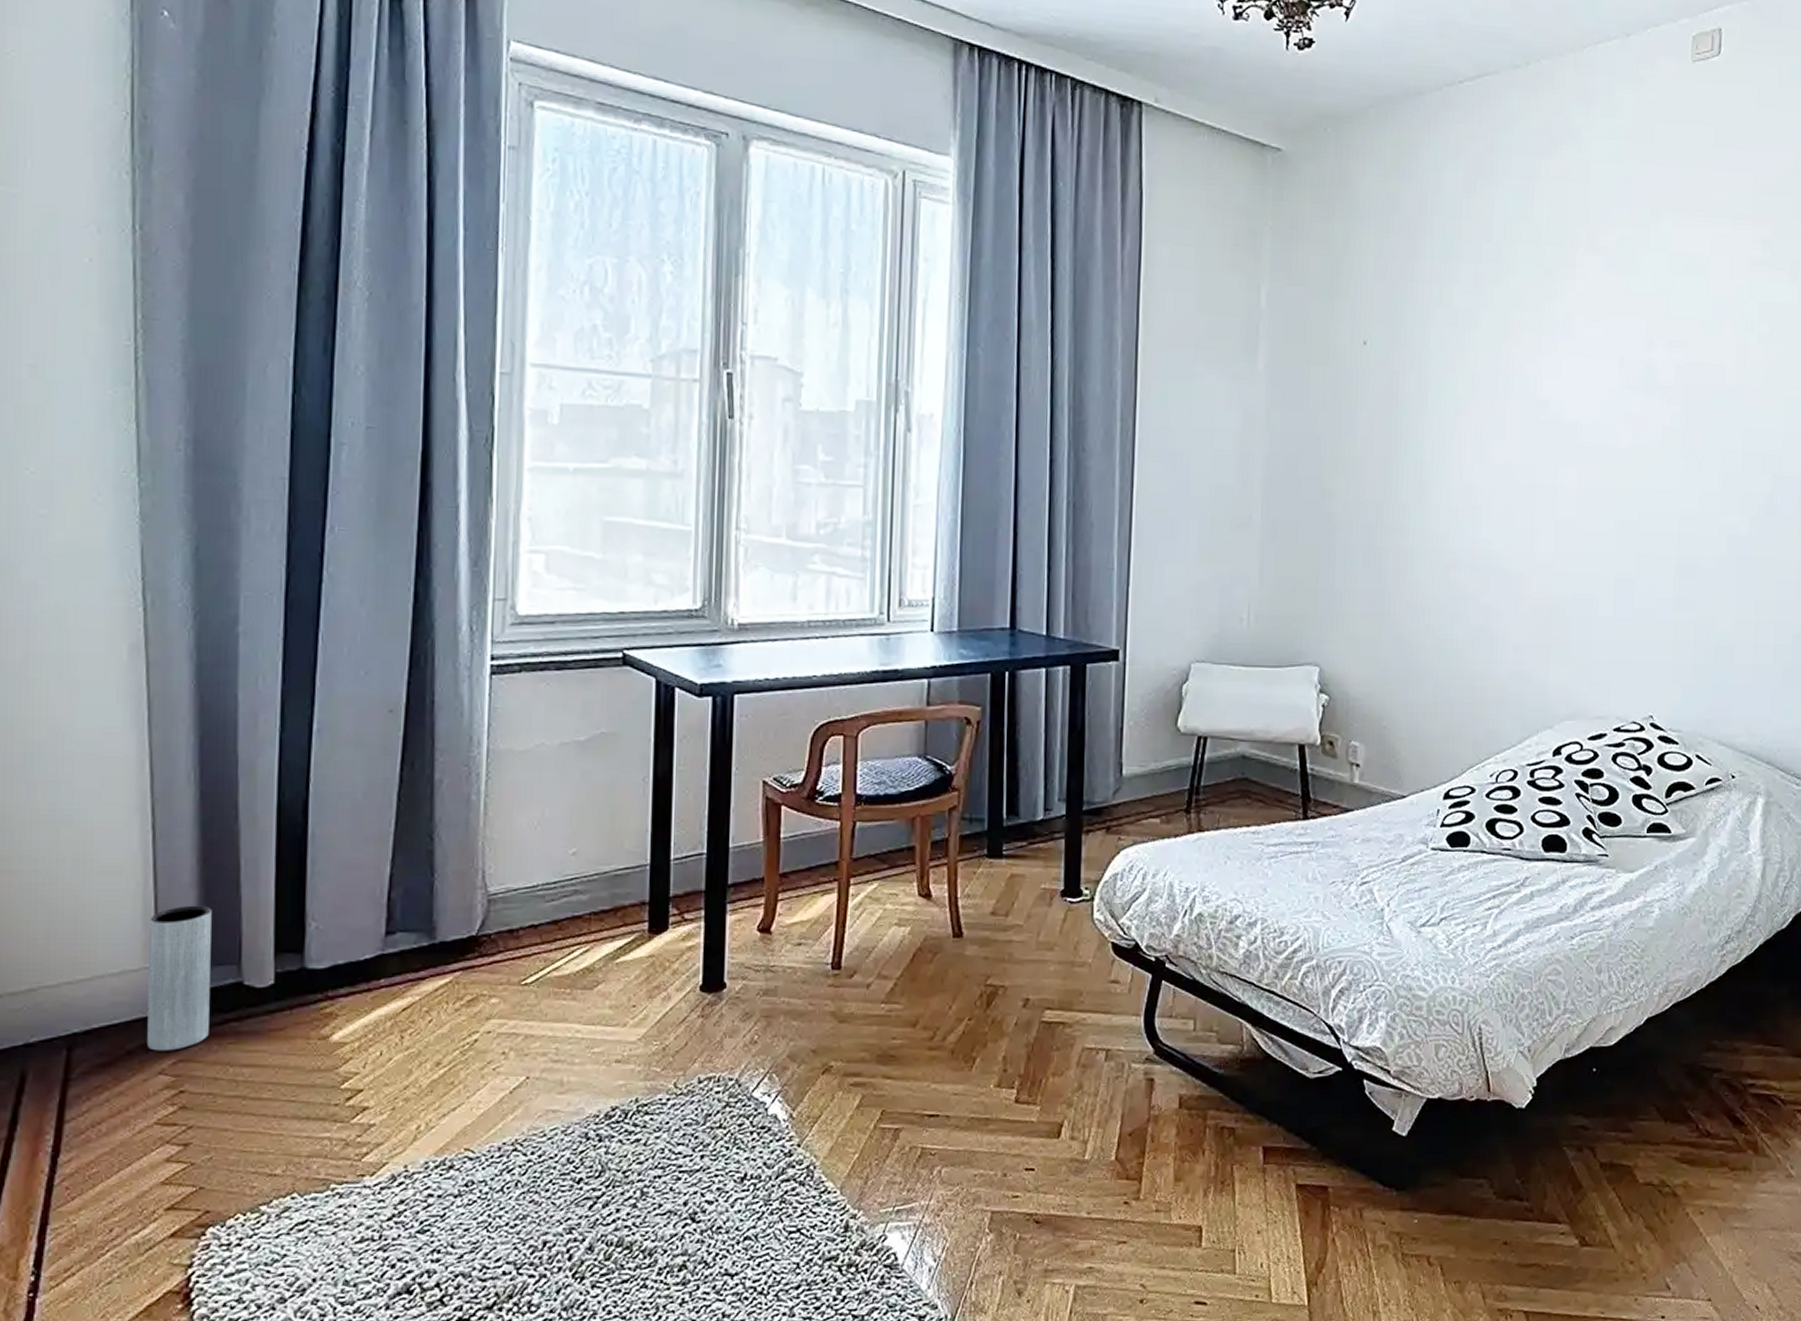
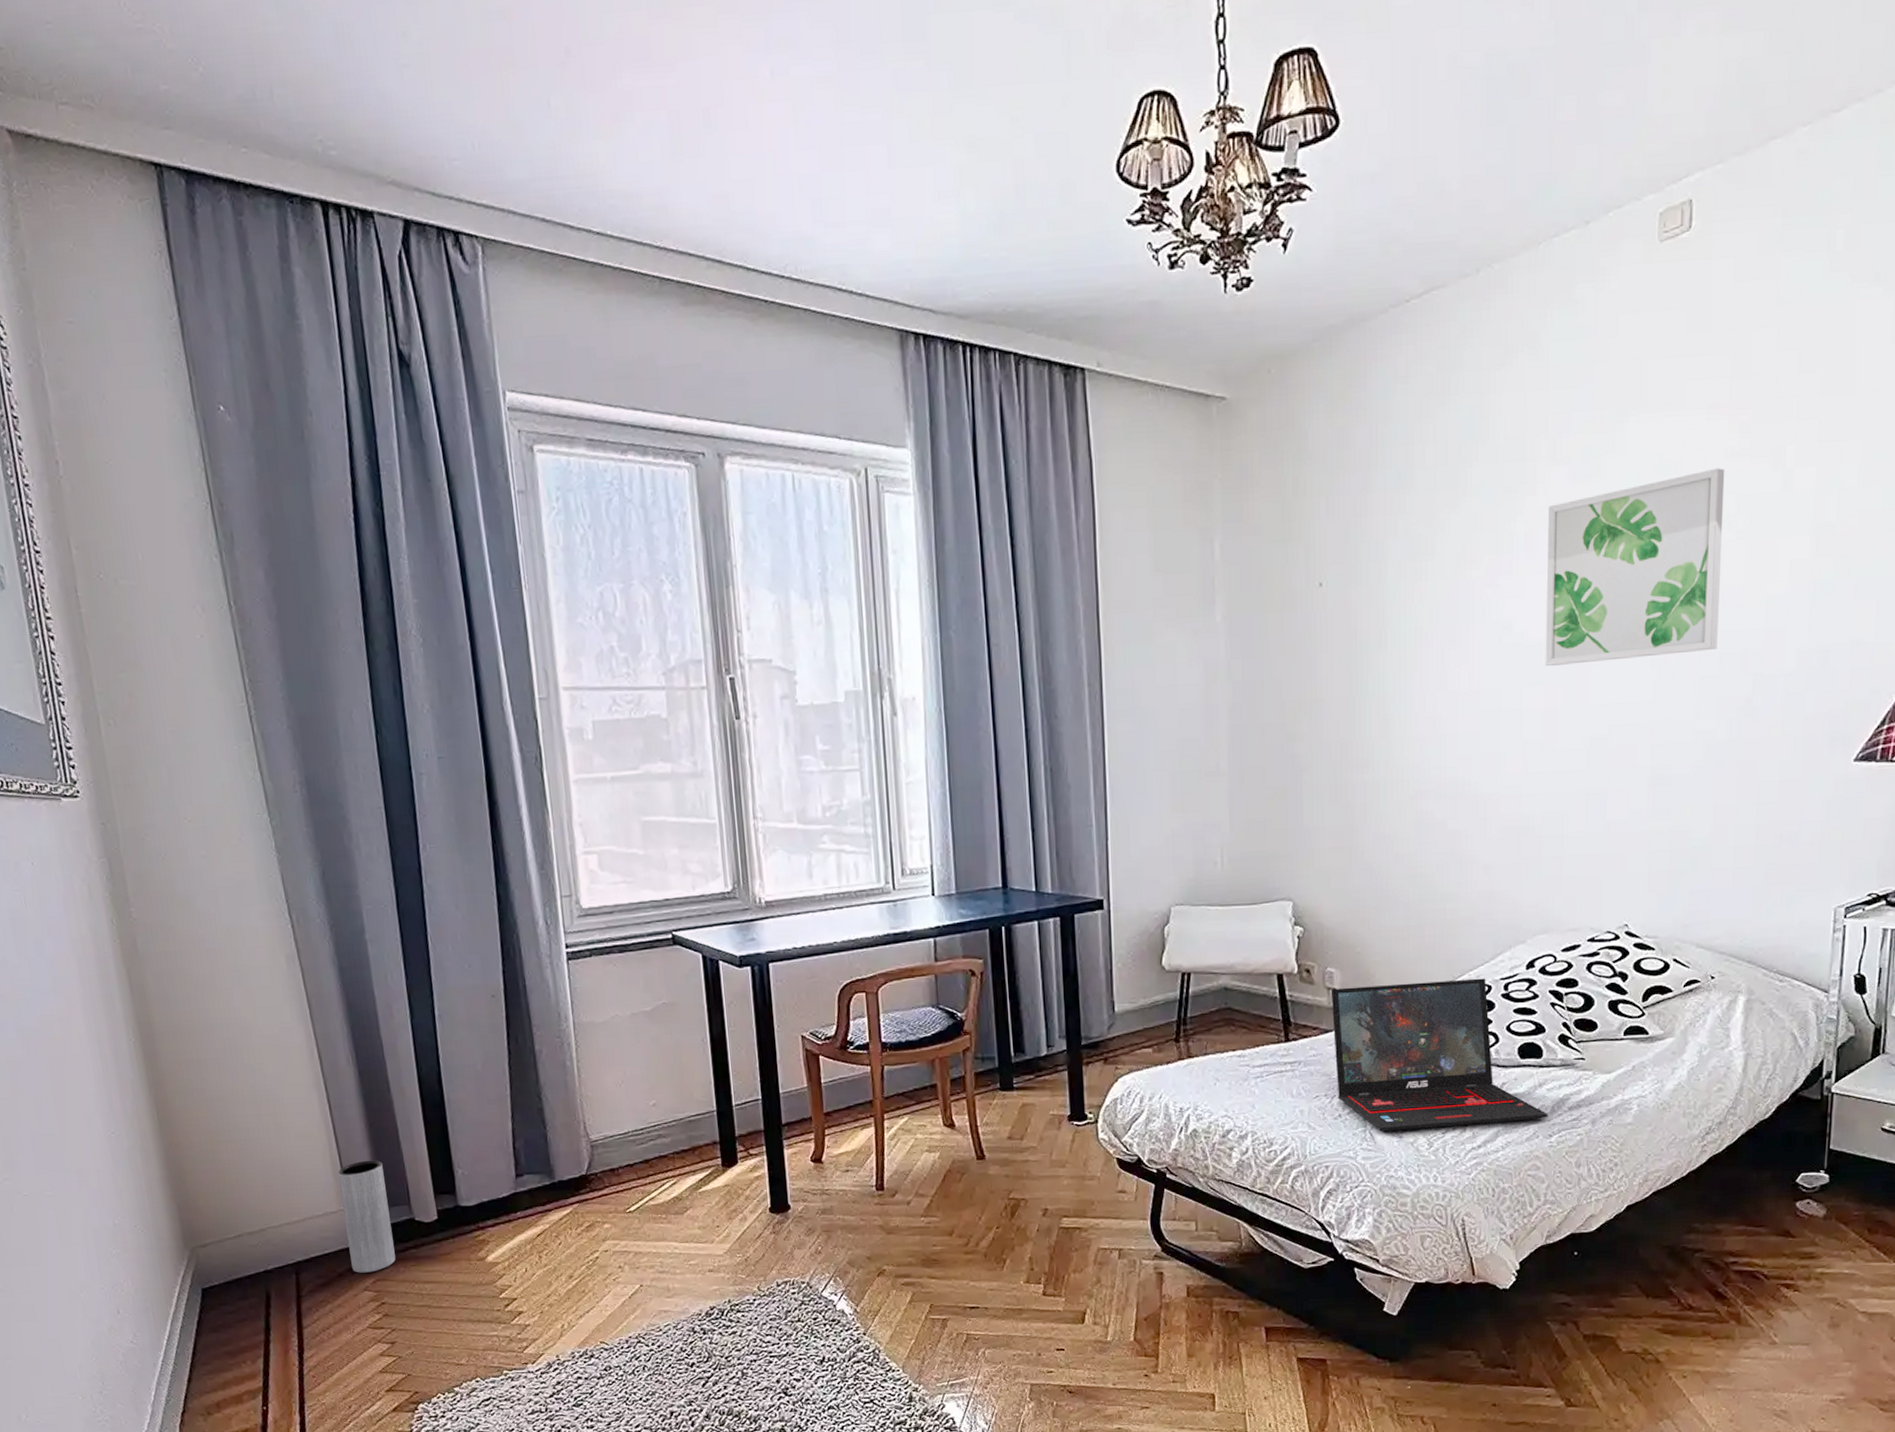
laptop: none [1353,762,1570,925] -> present [1330,978,1548,1132]
wall art: none [1579,275,1749,448] -> present [1545,468,1725,666]

